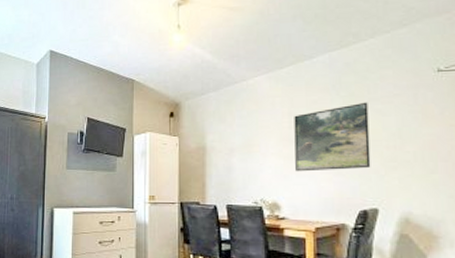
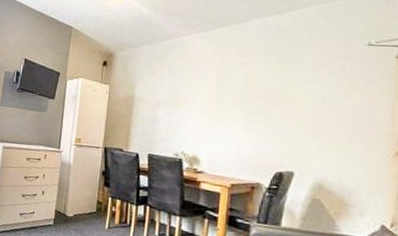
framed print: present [294,102,371,172] -> none [218,68,296,133]

